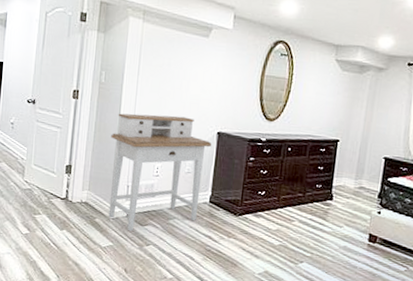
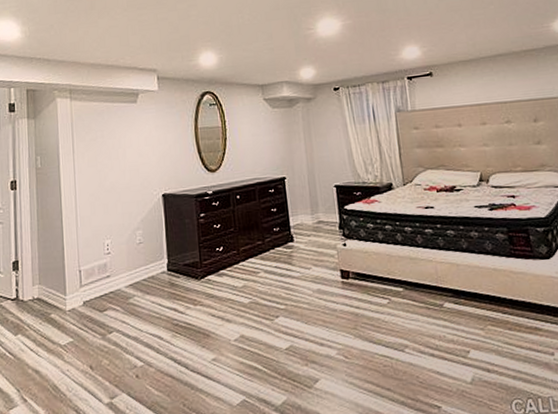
desk: present [108,113,212,232] -> none [55,185,159,321]

